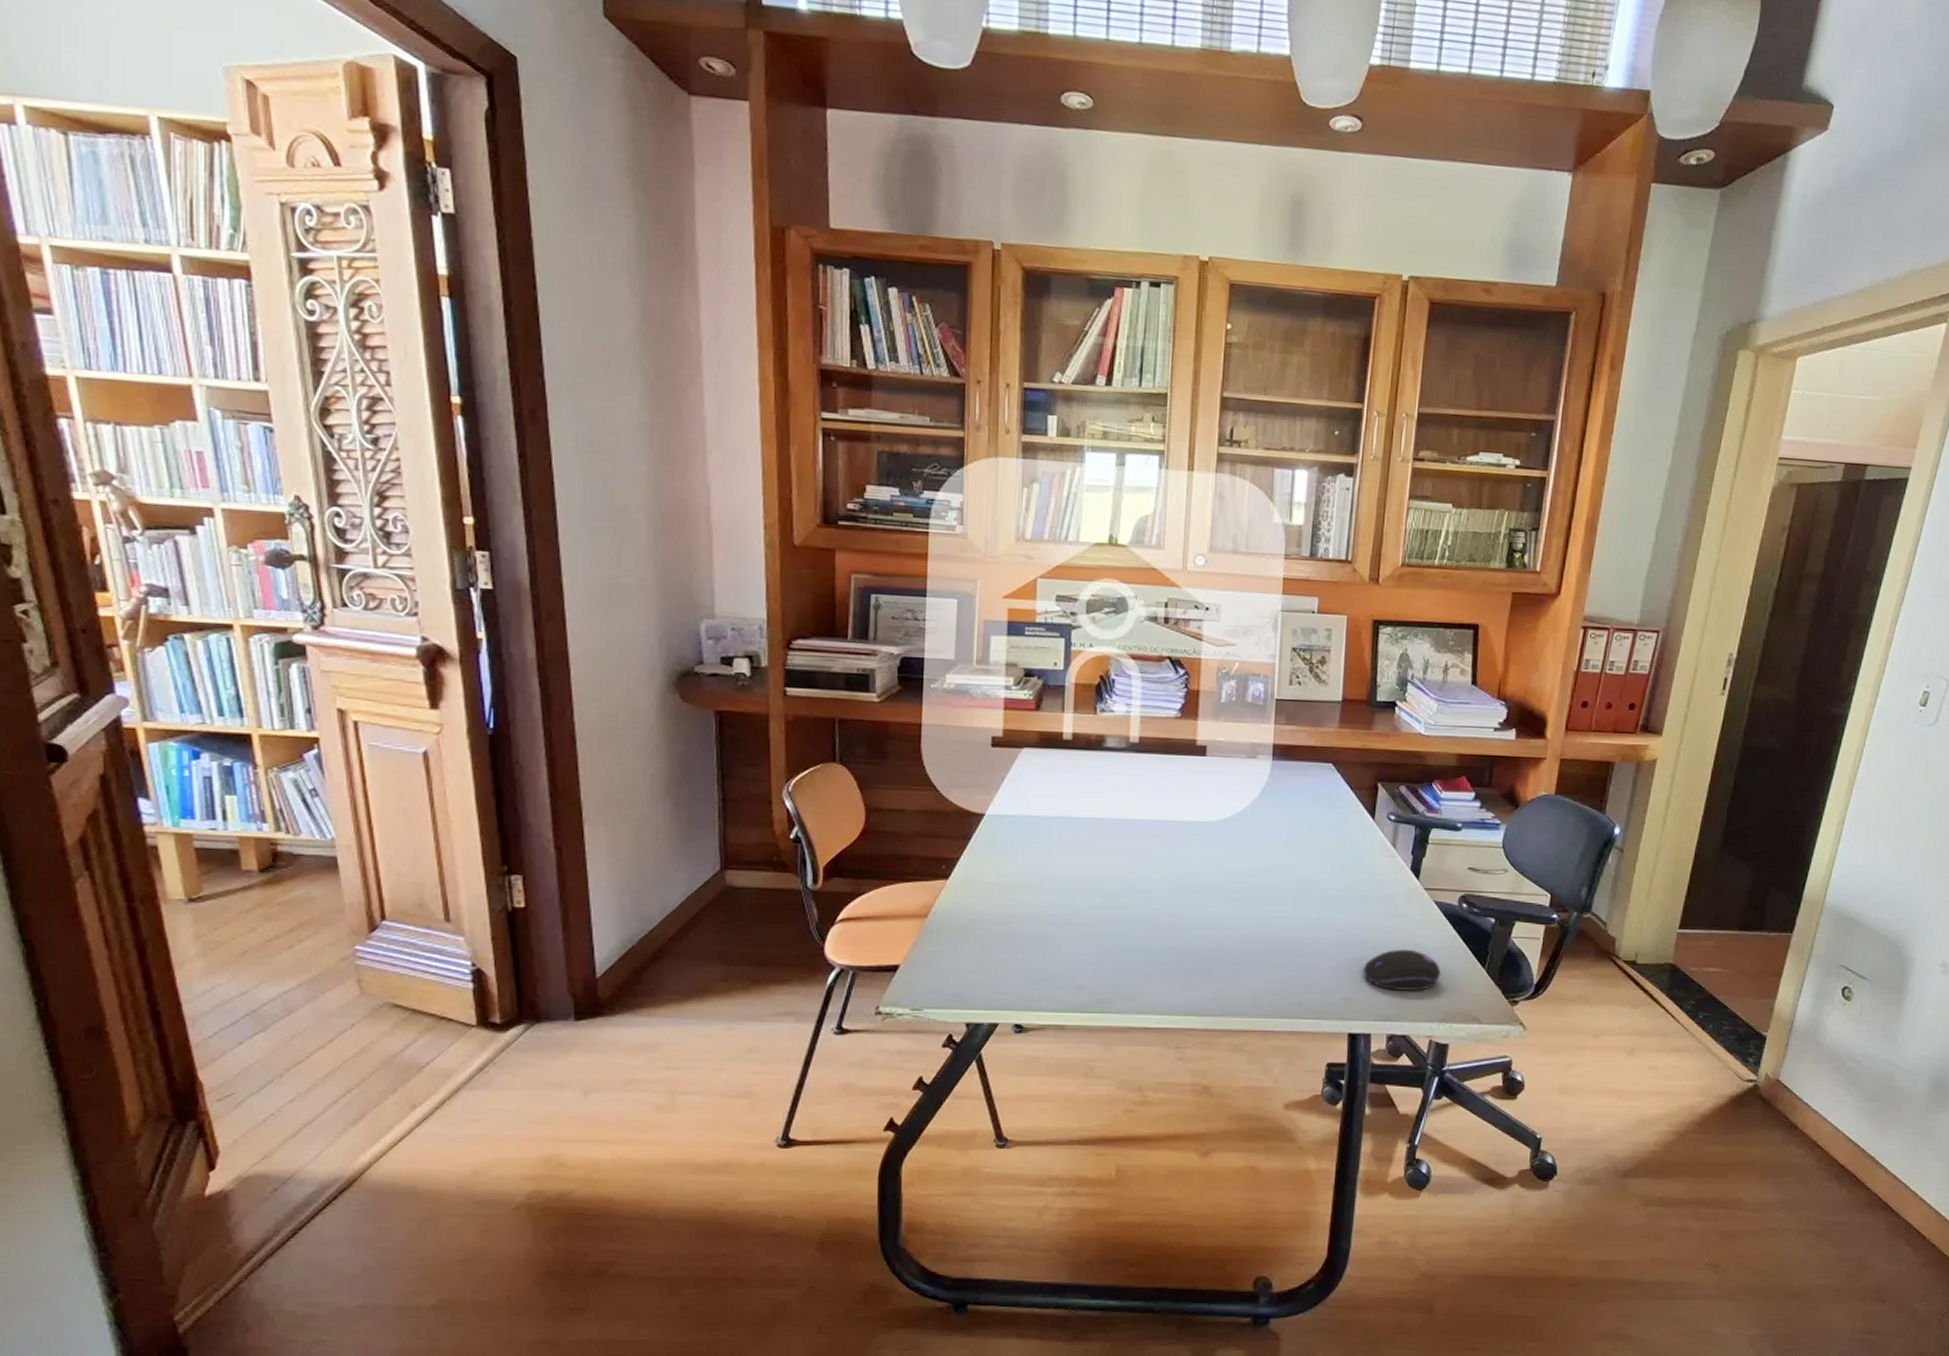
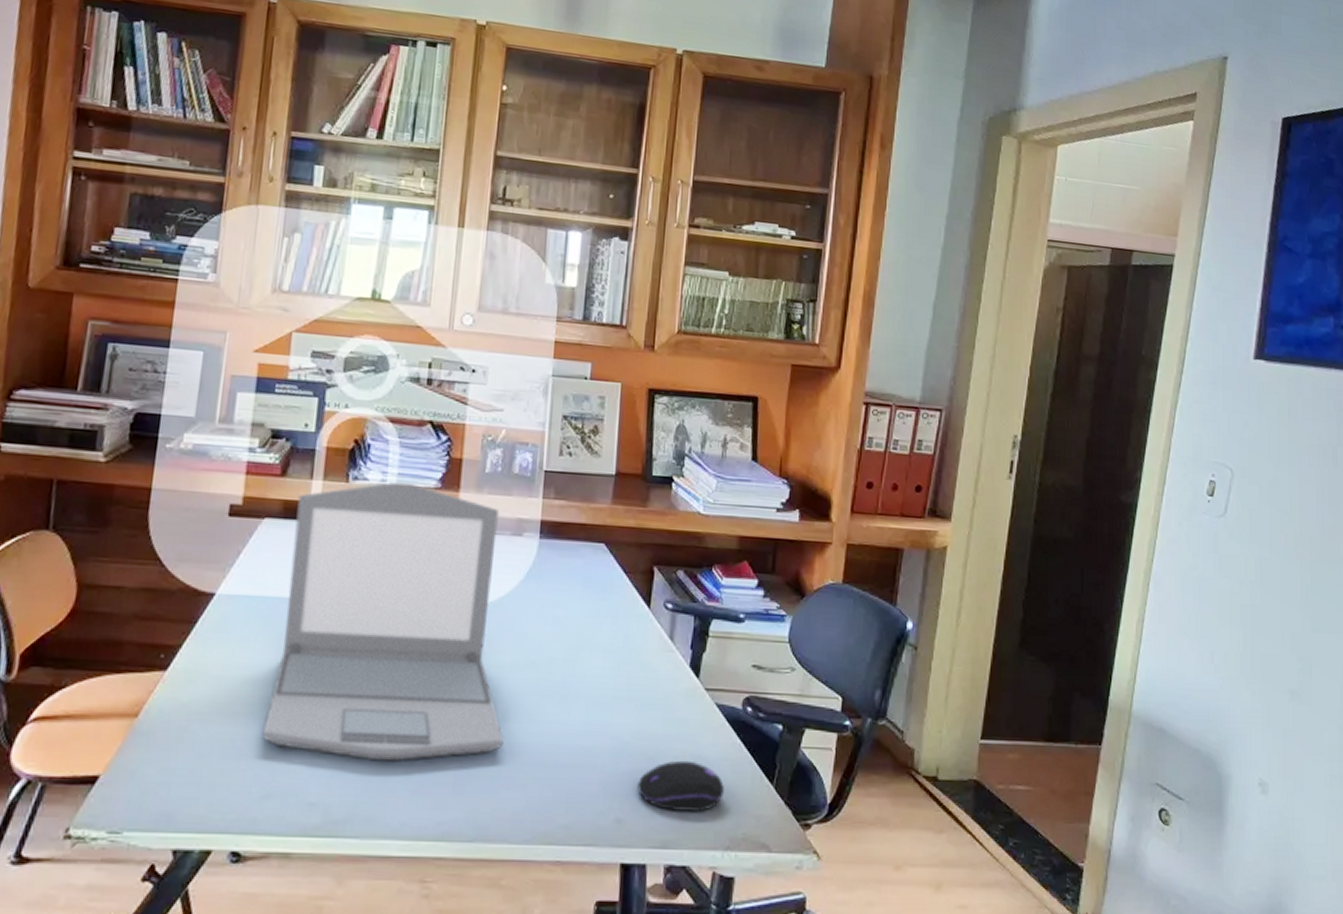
laptop: none [1034,713,1244,951] -> present [262,482,504,760]

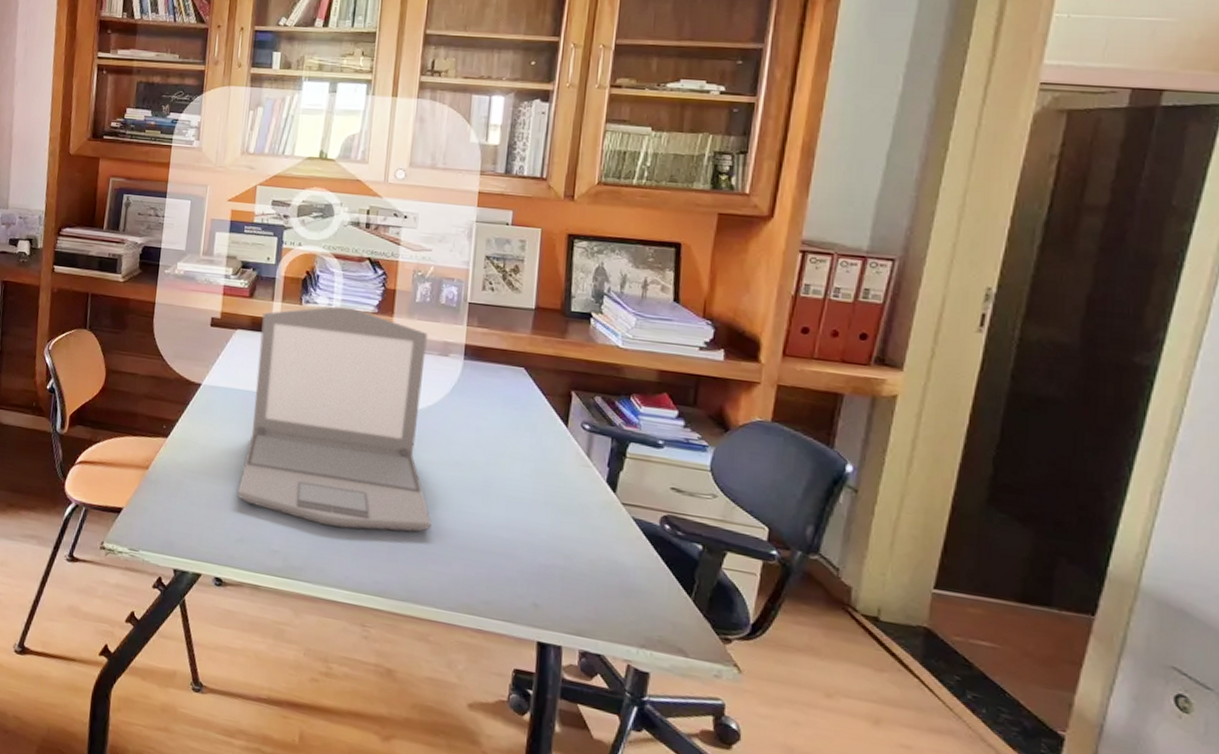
computer mouse: present [637,760,724,813] -> none [554,562,640,611]

